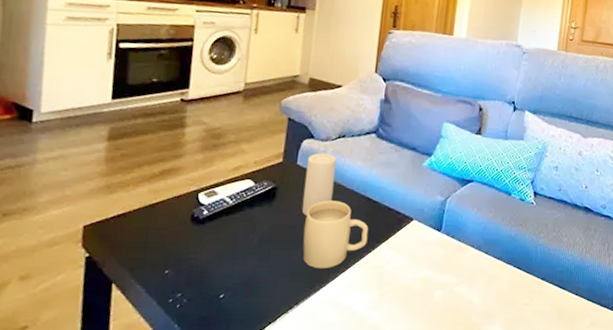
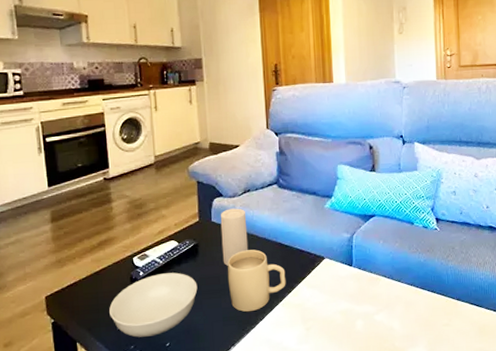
bowl: none [159,215,268,285] -> present [109,272,198,338]

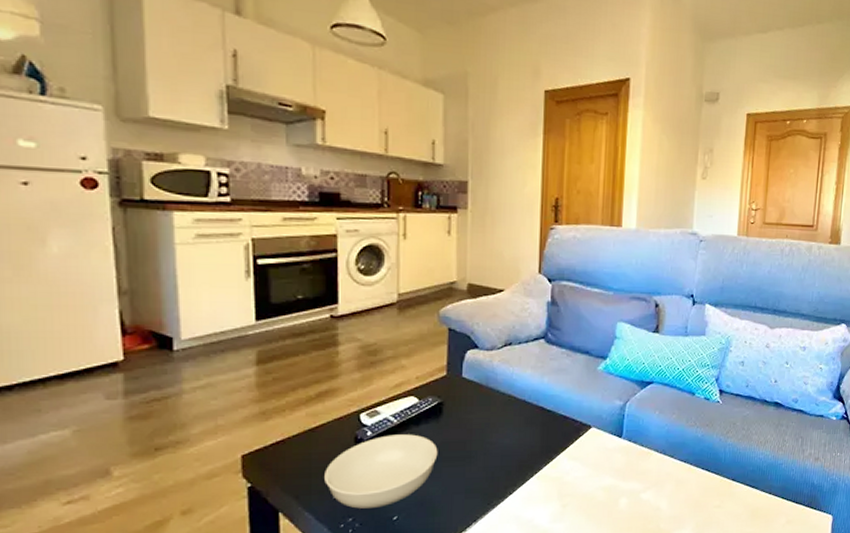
candle: present [220,208,249,266] -> none [471,363,505,430]
mug: present [227,249,286,313] -> none [475,413,545,485]

